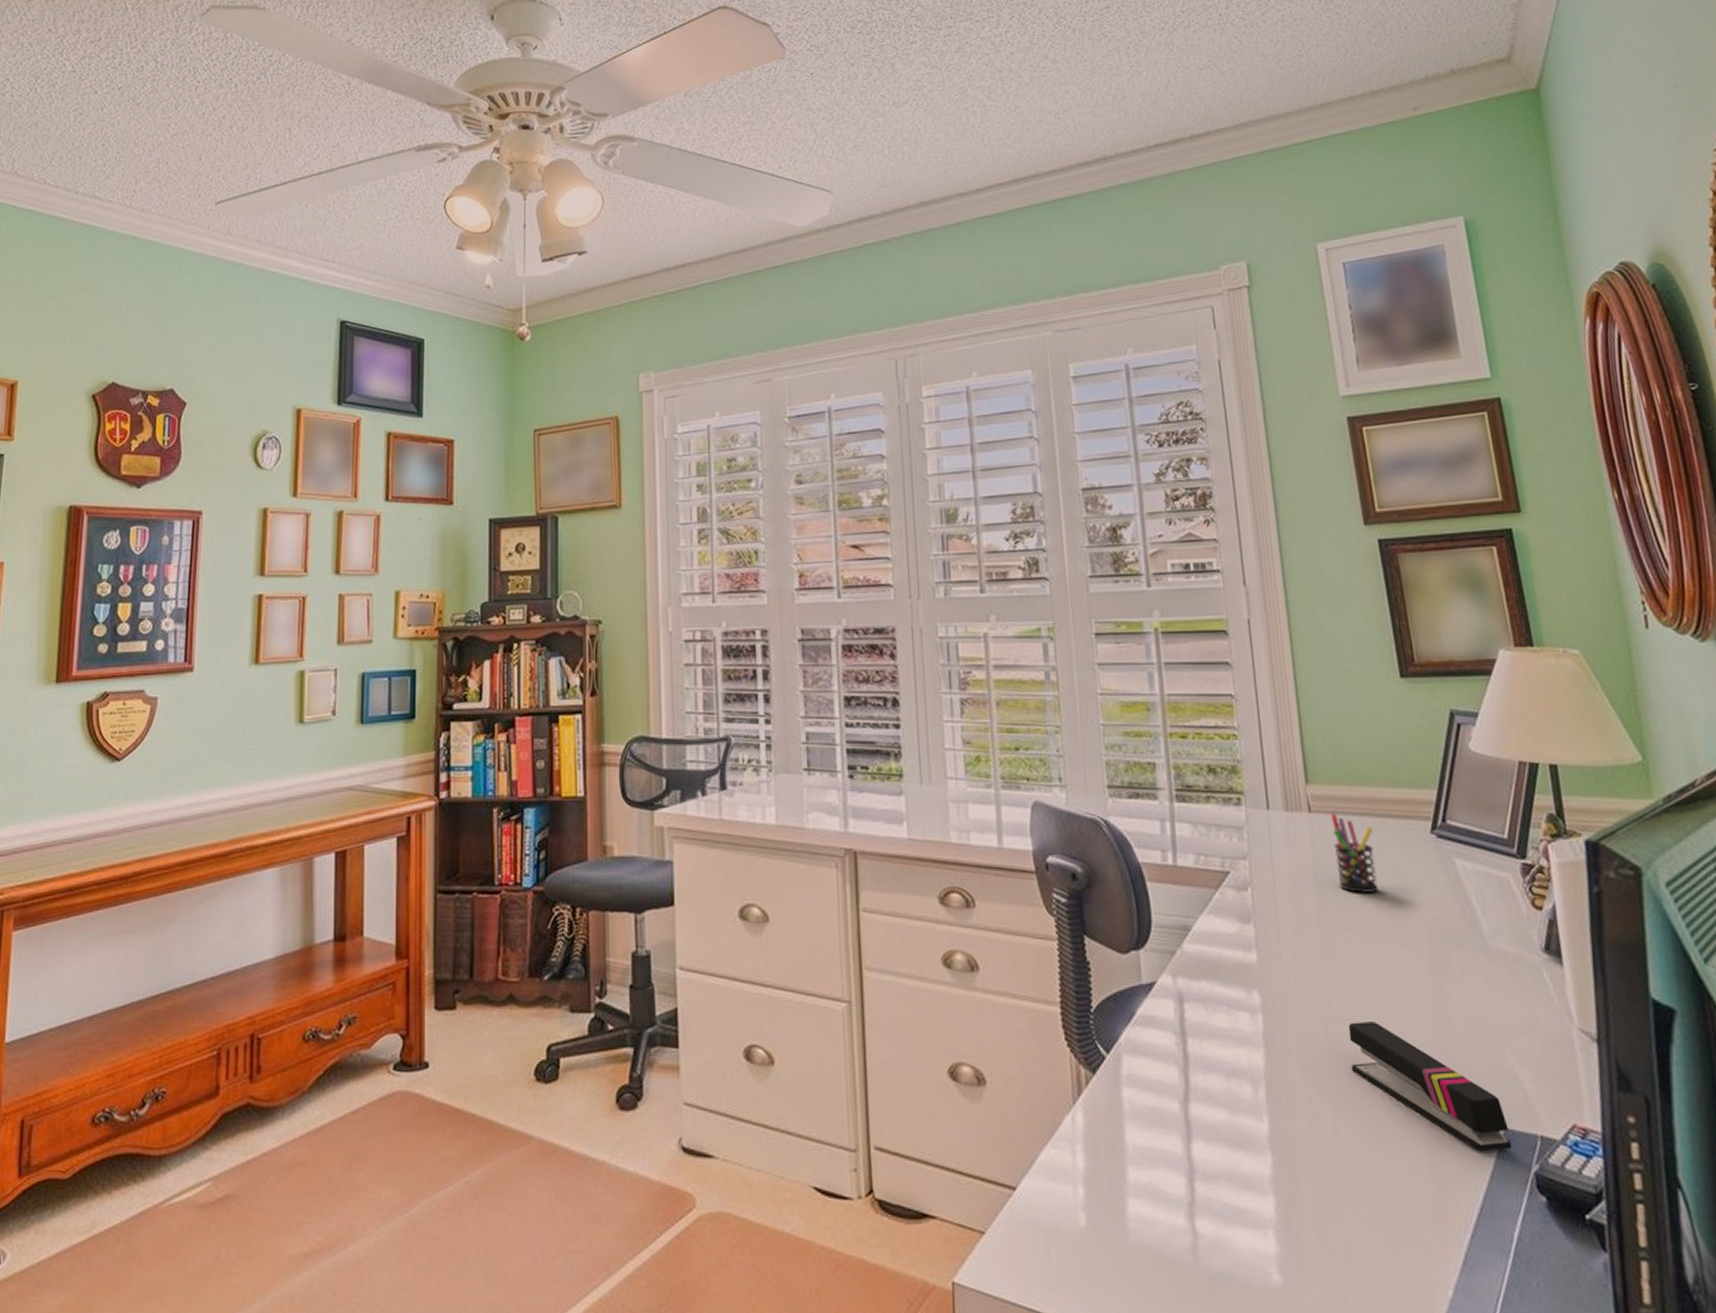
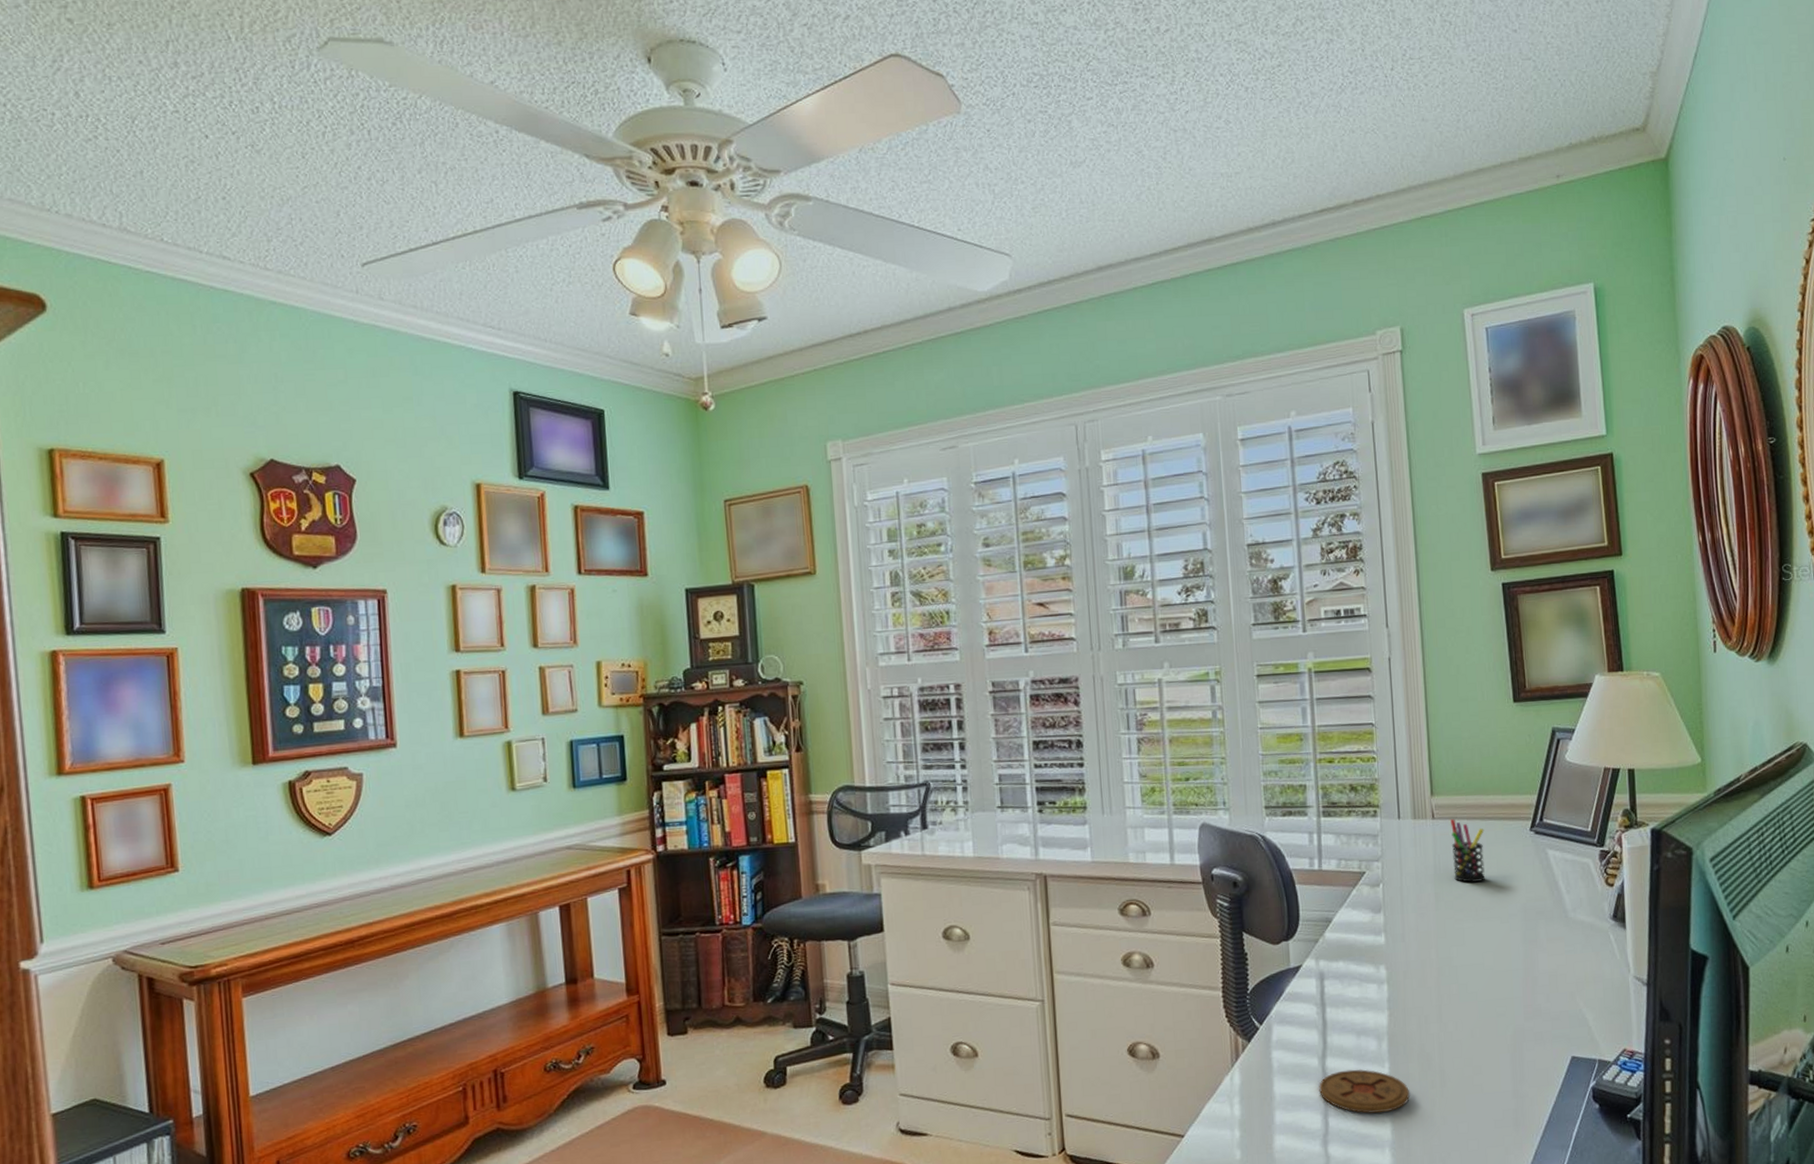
coaster: none [1181,1121,1297,1182] -> present [1319,1069,1410,1114]
stapler: present [1348,1022,1512,1152] -> none [1455,983,1576,1075]

